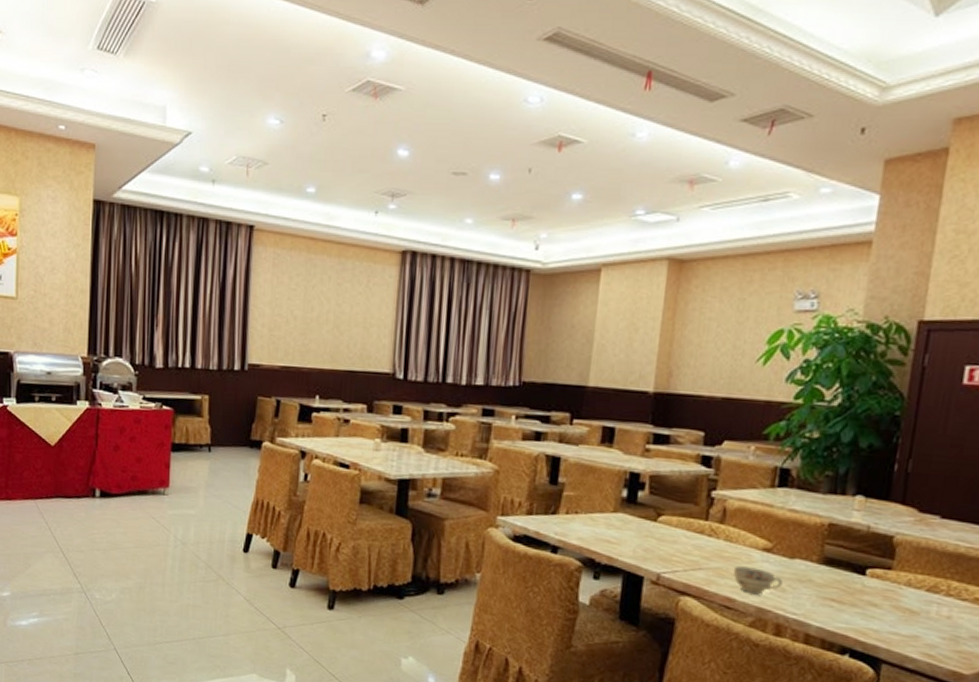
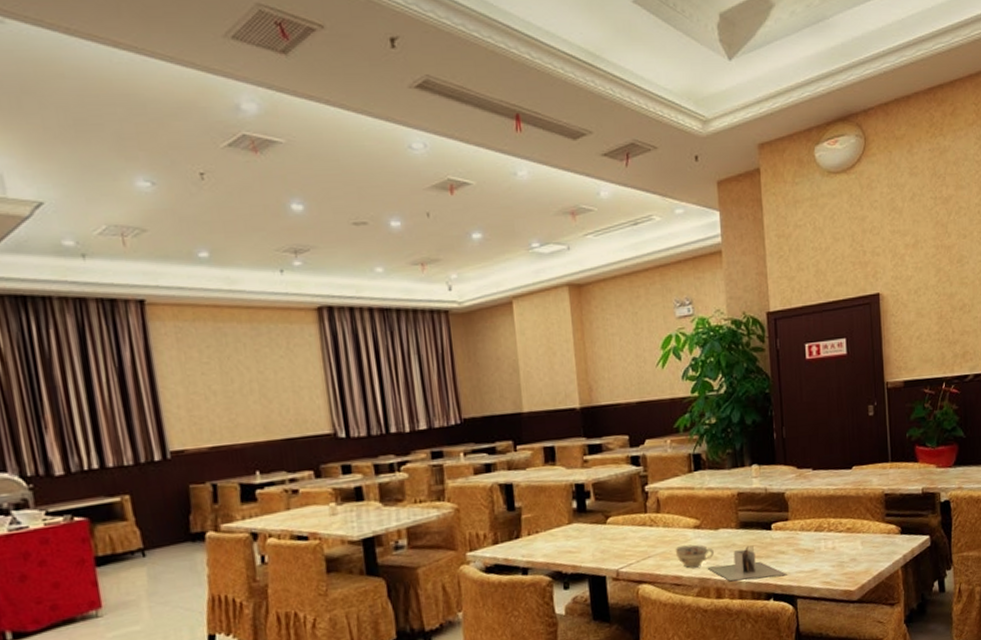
napkin holder: none [769,586,875,633] -> present [707,545,787,581]

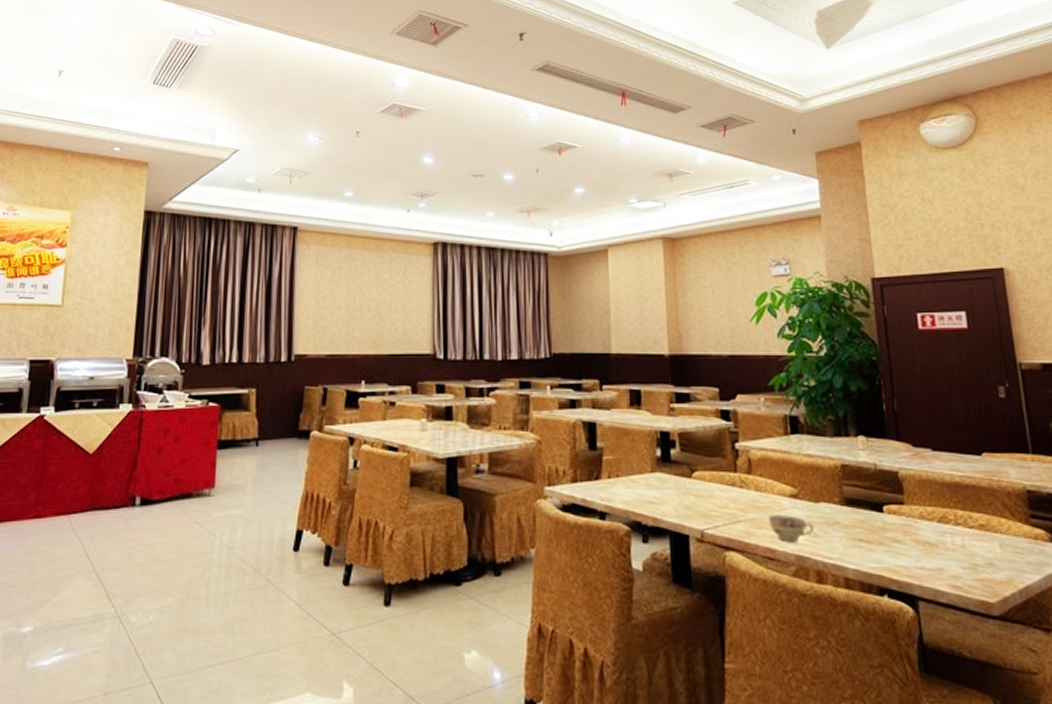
napkin holder: present [707,545,787,581] -> none [805,527,905,570]

